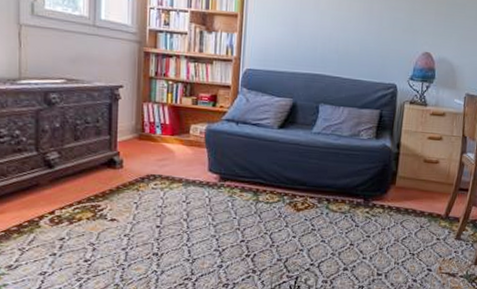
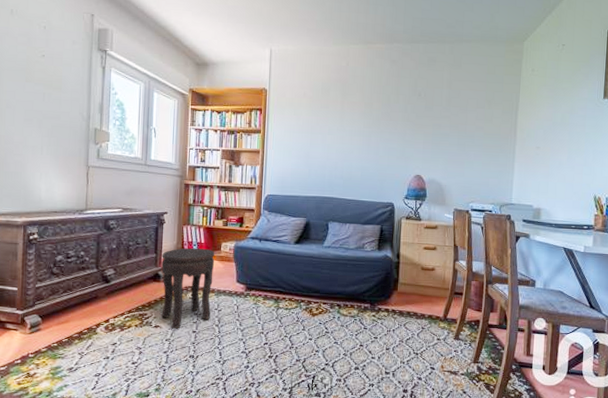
side table: none [117,129,183,223] -> present [161,247,215,329]

